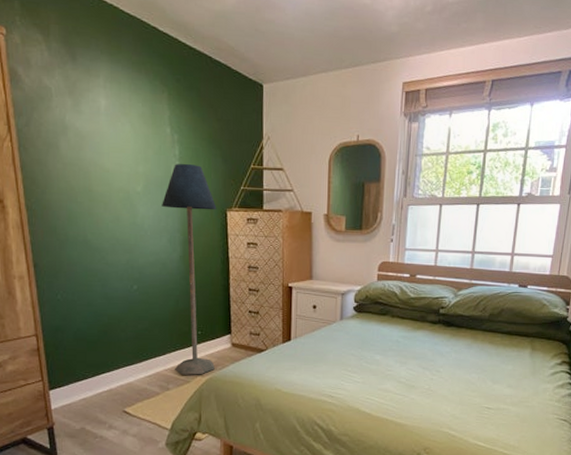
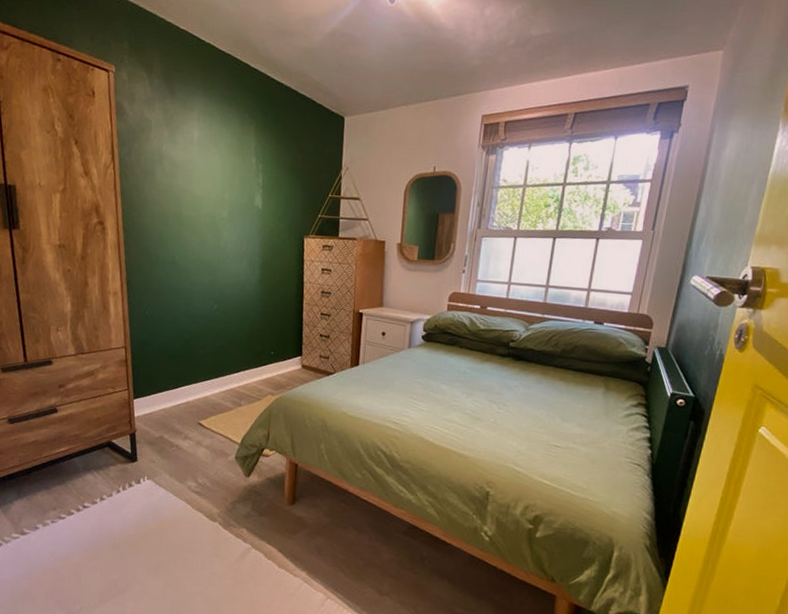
floor lamp: present [162,164,217,375] -> none [244,192,295,394]

